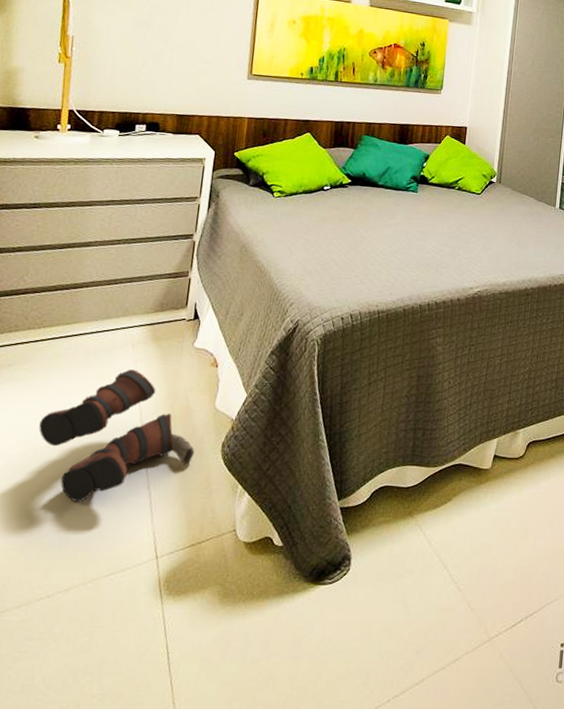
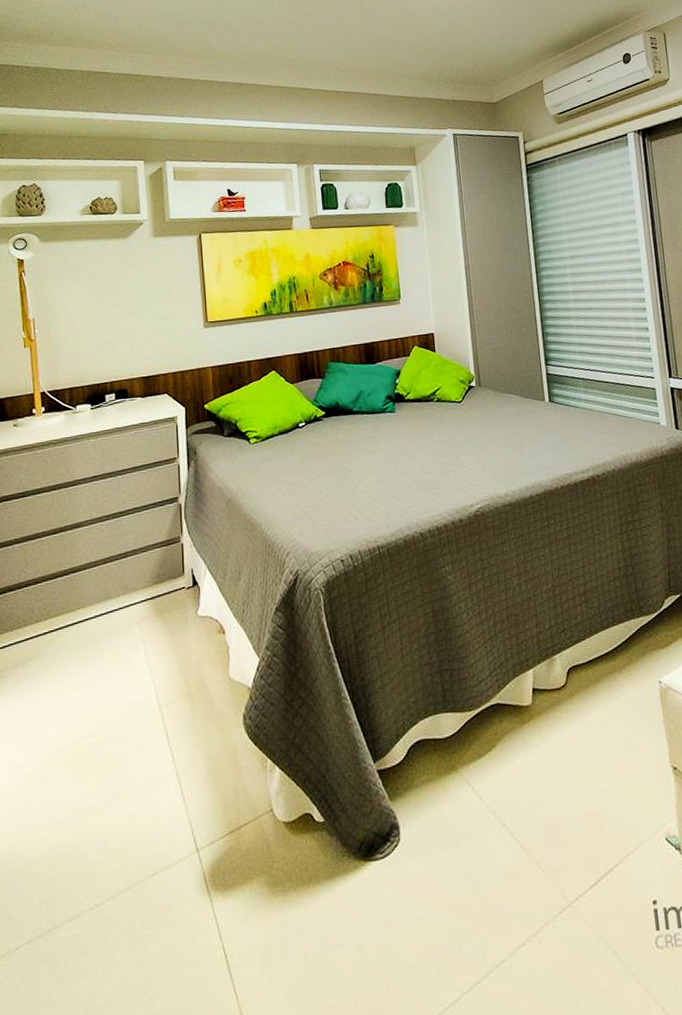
boots: present [39,369,195,502] -> none [61,649,217,799]

